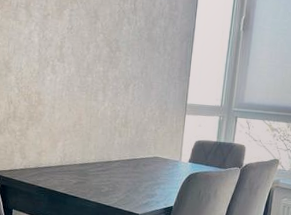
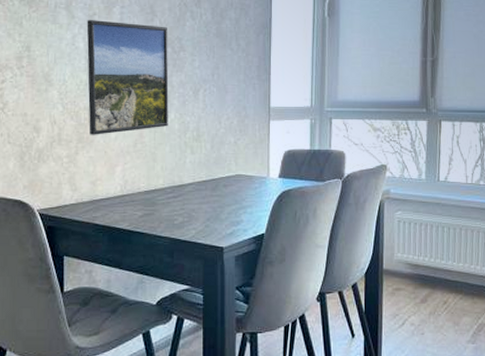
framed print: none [38,19,108,115] -> present [86,20,169,135]

